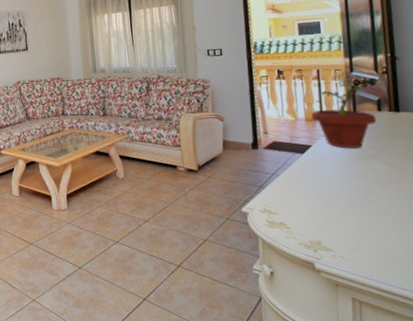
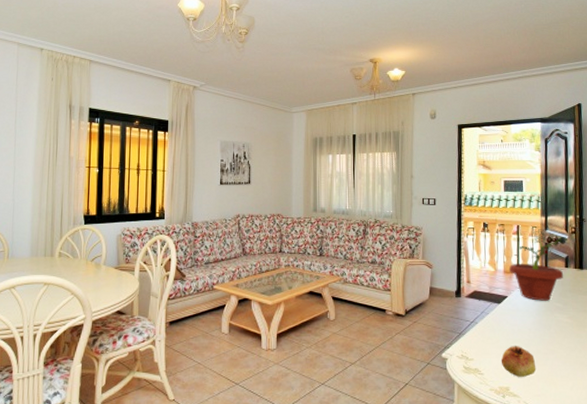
fruit: none [309,196,352,230] -> present [501,345,537,377]

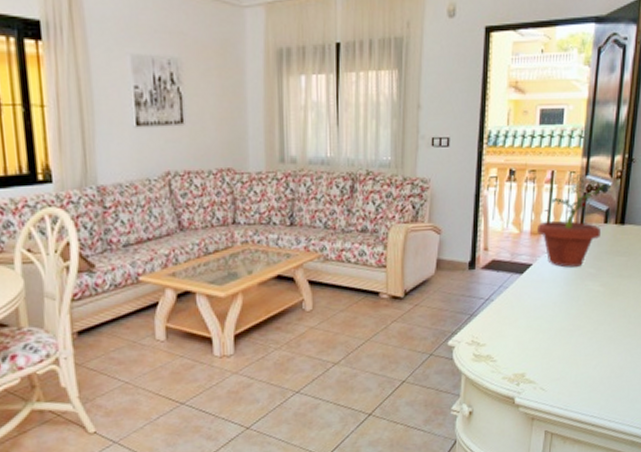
fruit: present [501,345,537,377] -> none [518,323,558,361]

